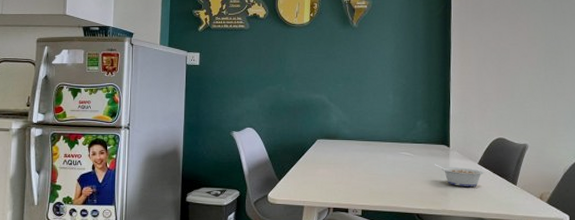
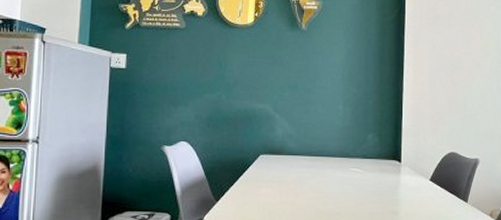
legume: present [434,164,484,187] -> none [384,181,435,205]

